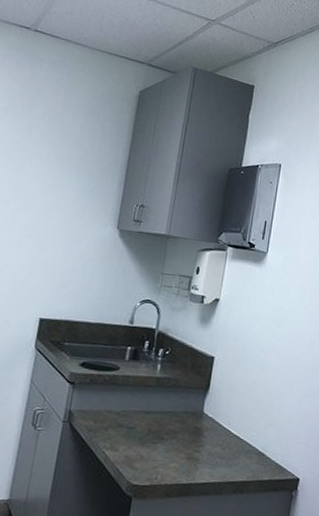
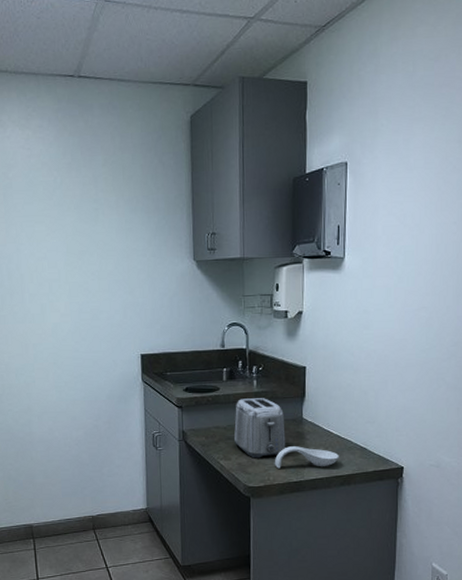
toaster: none [126,382,184,453] -> present [234,398,286,458]
spoon rest: none [165,442,235,471] -> present [274,446,339,469]

